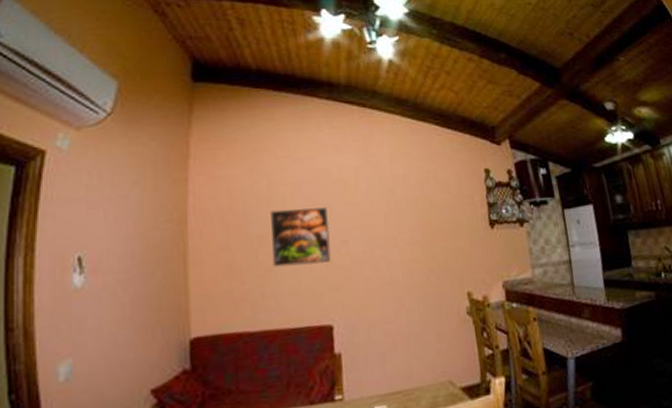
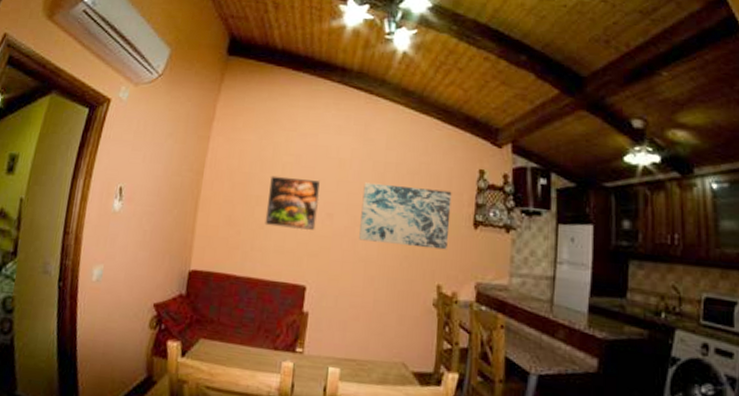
wall art: none [374,195,470,263] -> present [359,182,452,250]

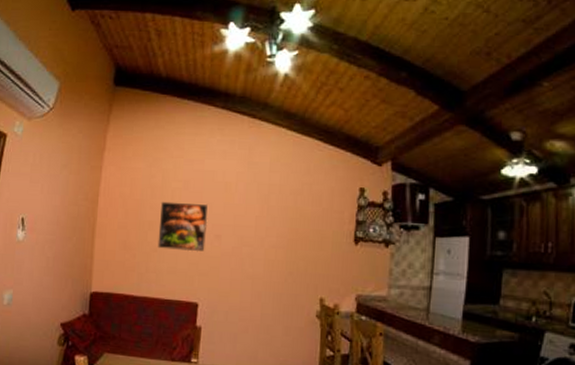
wall art: present [359,182,452,250] -> none [246,204,333,266]

